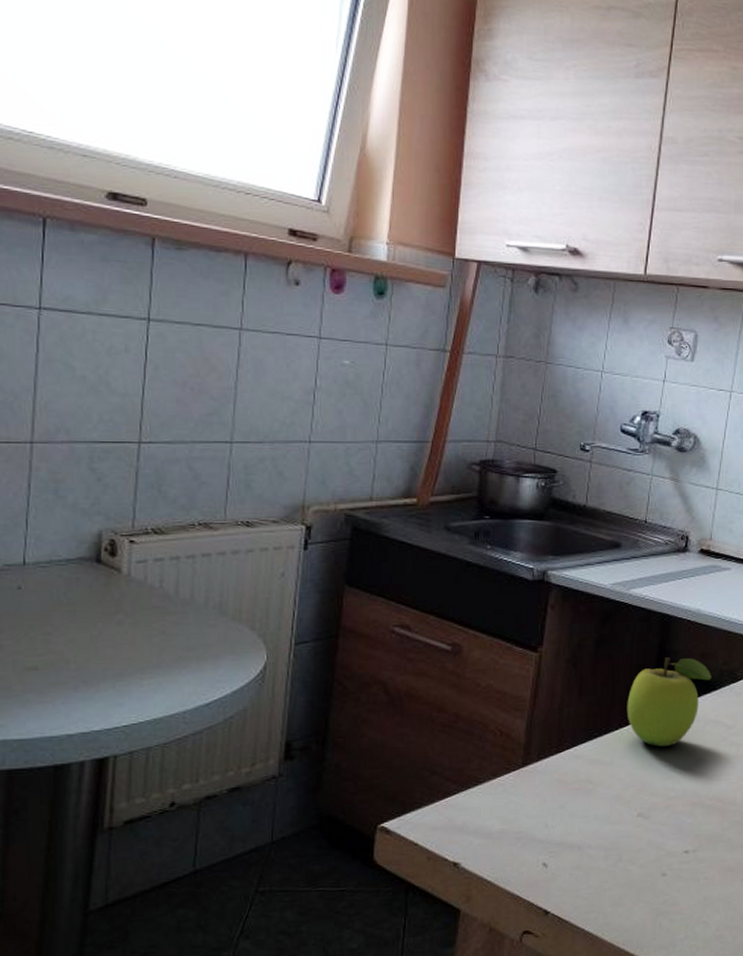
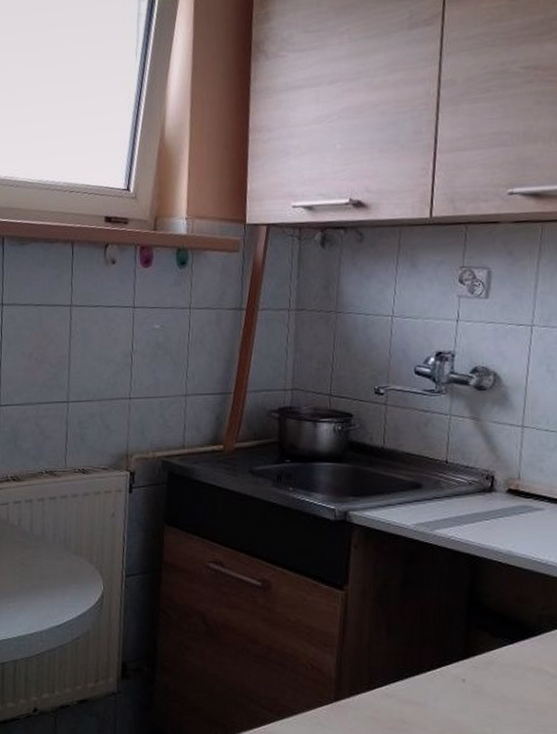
fruit: present [627,657,712,747] -> none [438,600,530,693]

